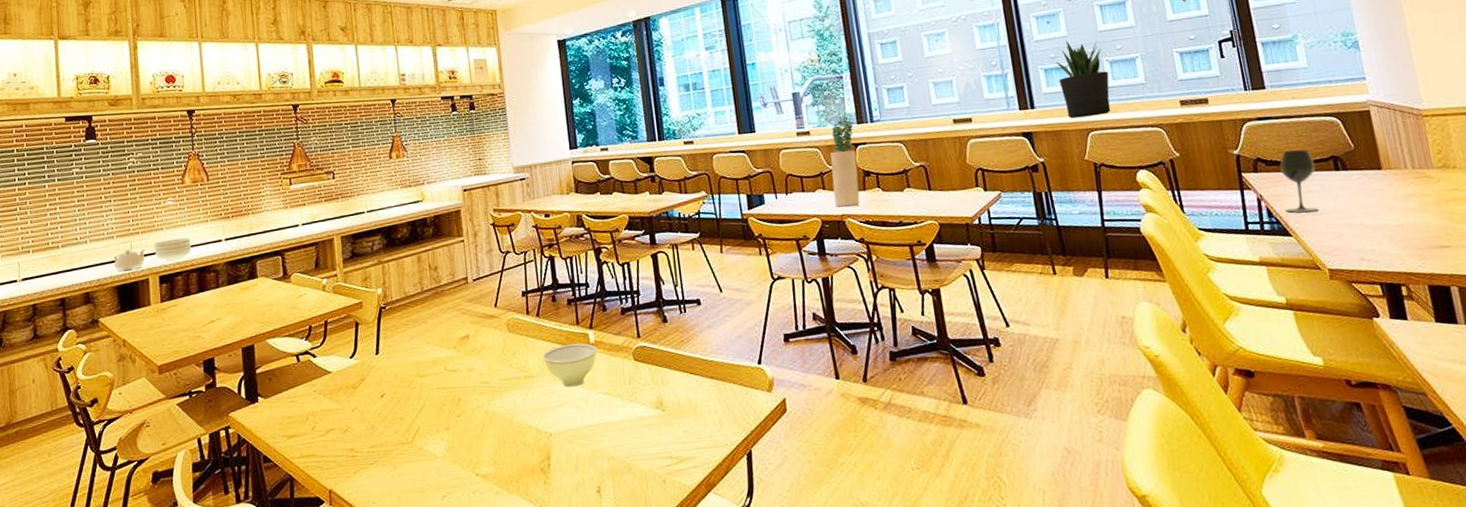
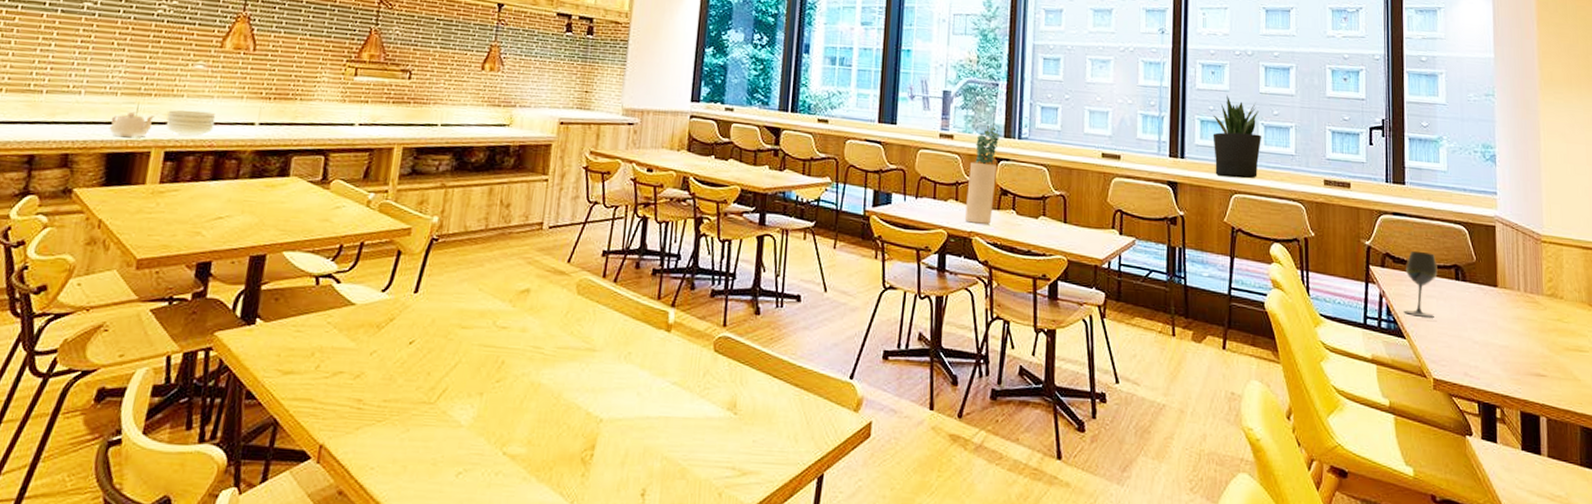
bowl: present [542,343,597,387] -> none [610,319,675,370]

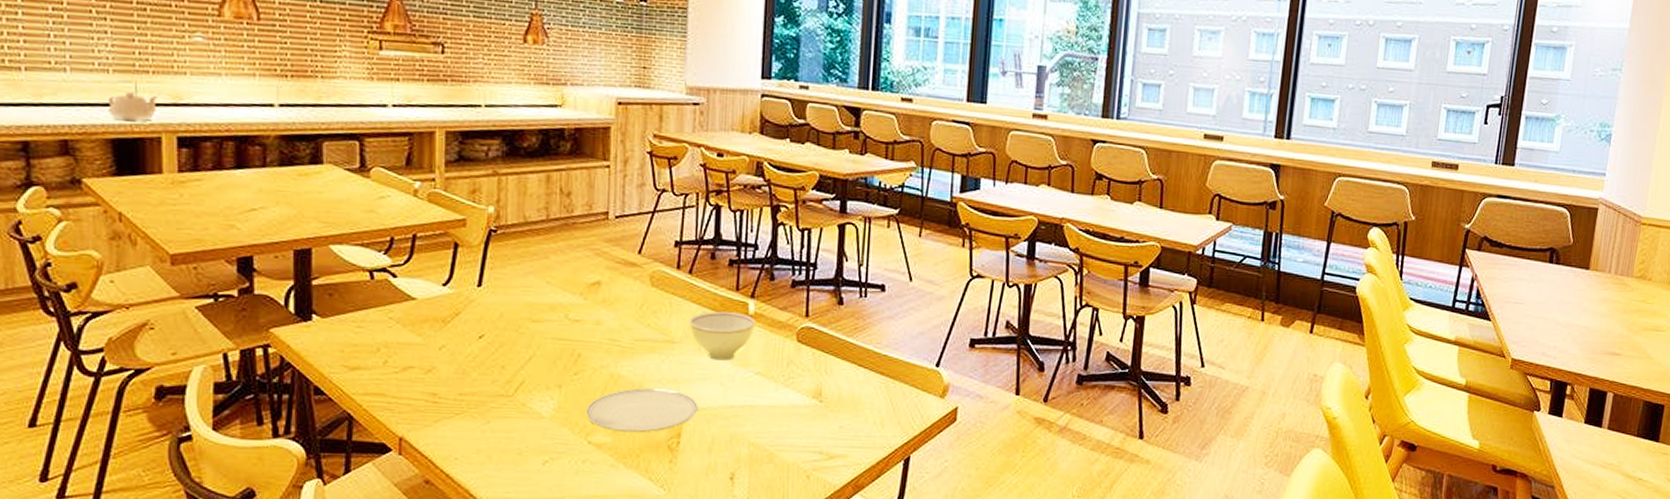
bowl: present [166,110,216,137] -> none [170,89,228,121]
plate: none [503,396,615,445] -> present [585,387,699,433]
bowl: none [610,319,675,370] -> present [689,311,755,361]
vase: present [964,122,1001,224] -> none [1056,101,1098,210]
planter: present [1212,95,1261,179] -> none [1320,70,1375,161]
wineglass: present [1403,250,1438,318] -> none [1493,234,1534,300]

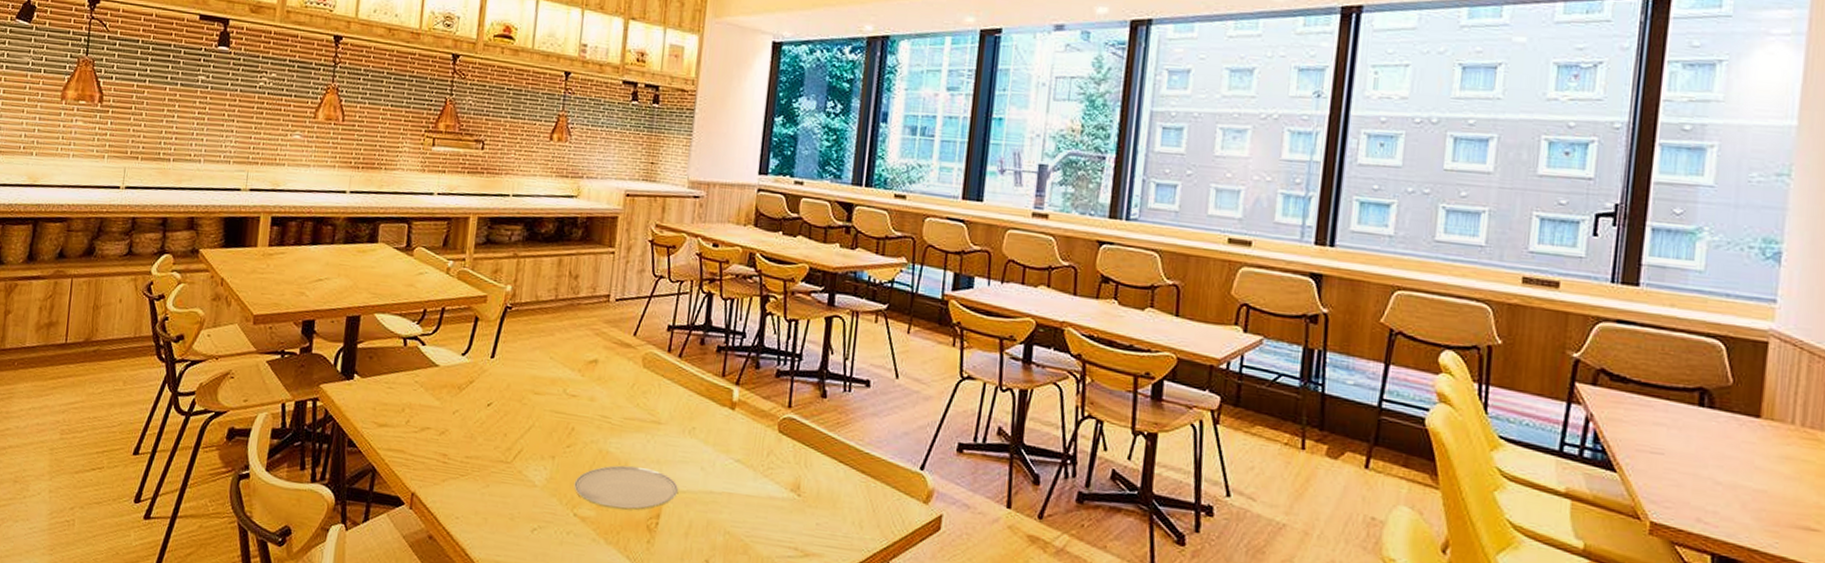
teapot: present [108,92,157,122] -> none [225,180,262,204]
bowl: present [689,311,755,361] -> none [675,395,739,446]

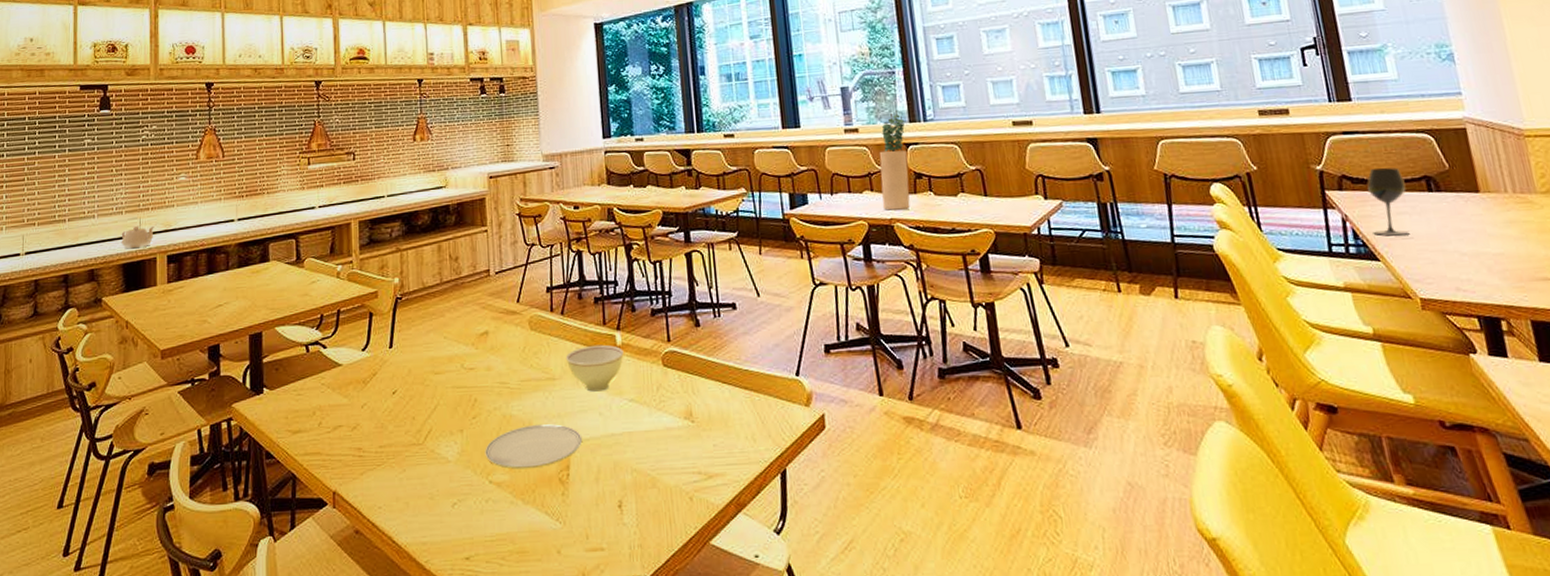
teapot: none [225,180,262,204] -> present [121,226,154,249]
bowl: none [675,395,739,446] -> present [565,344,624,392]
vase: none [1056,200,1105,315] -> present [879,109,911,211]
wineglass: none [1617,367,1674,450] -> present [1366,167,1410,236]

